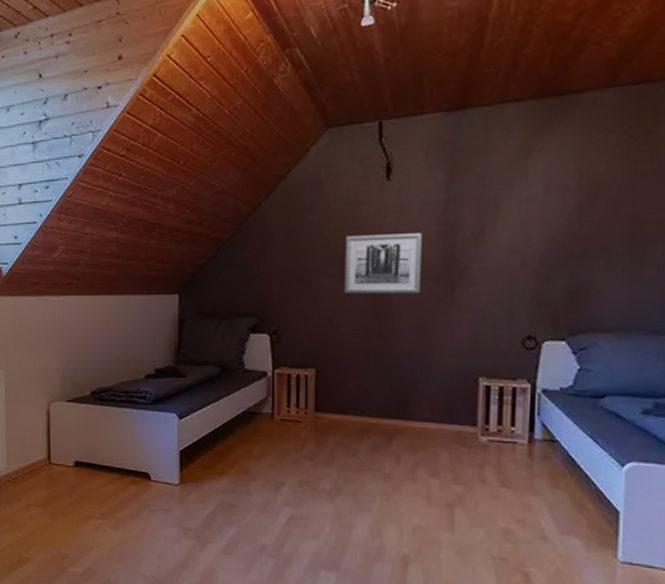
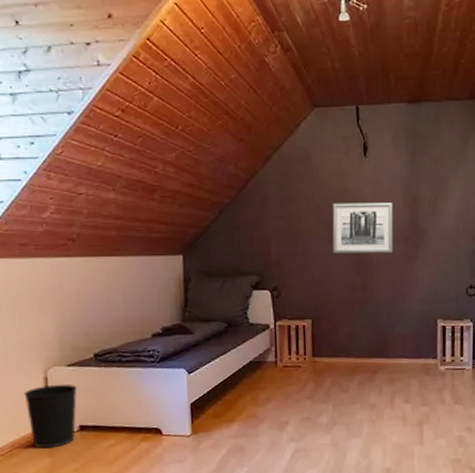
wastebasket: none [29,418,75,480] -> present [24,384,77,449]

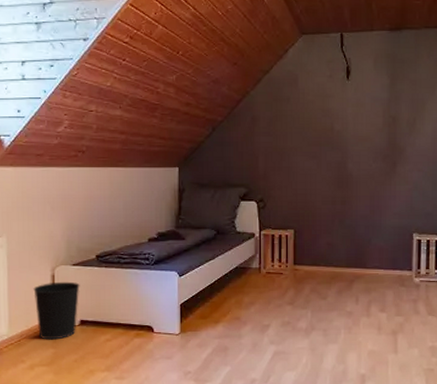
wall art: present [332,203,393,254] -> none [316,122,373,170]

